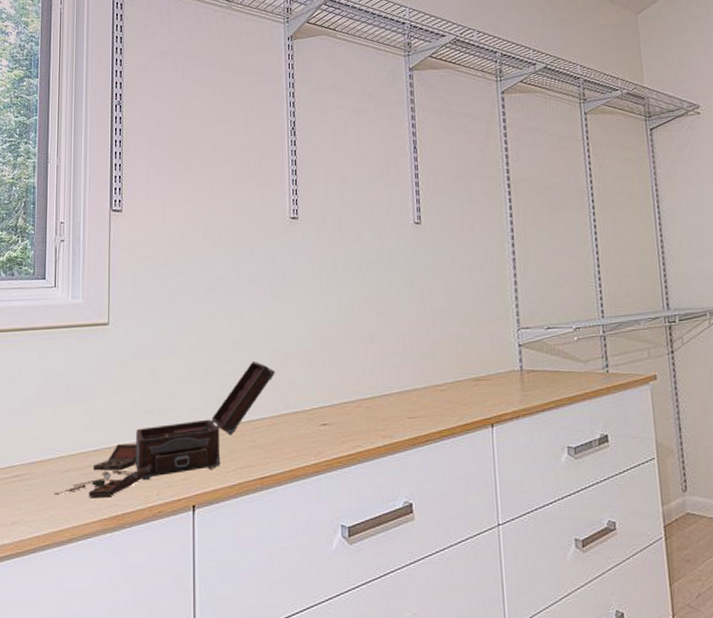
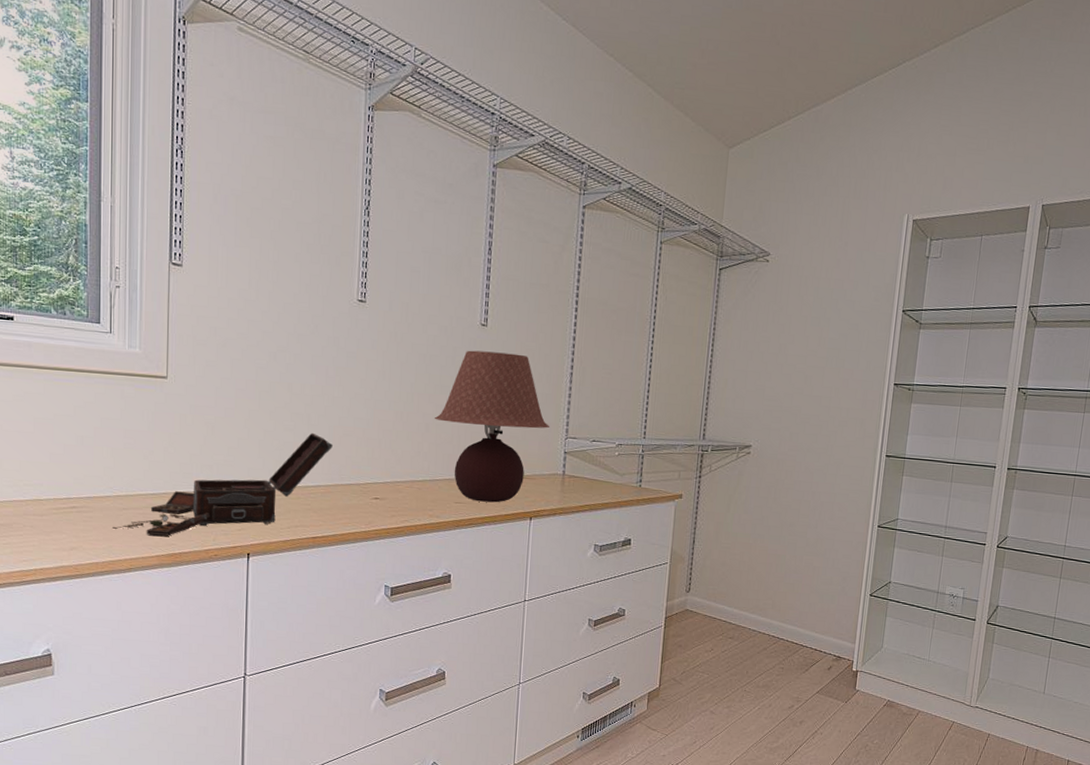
table lamp: none [378,247,500,414] -> present [435,350,550,503]

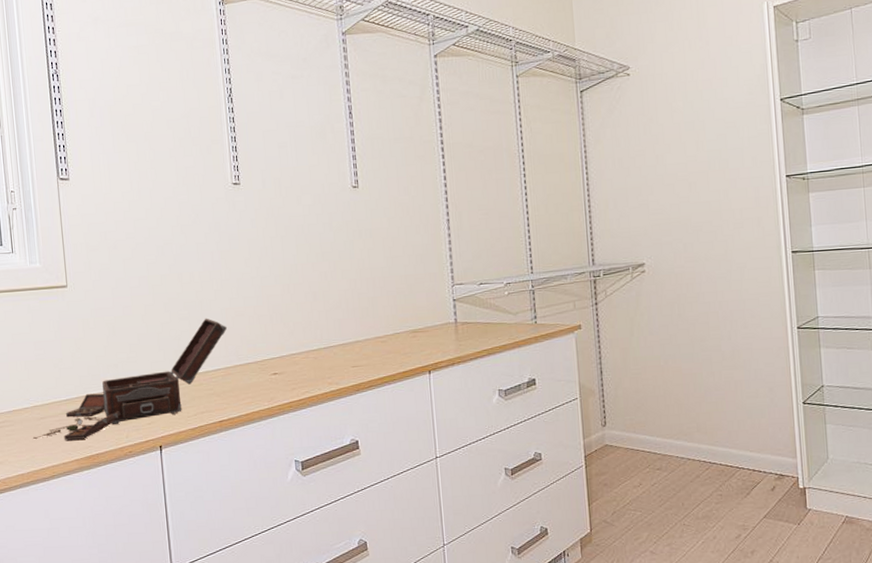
table lamp: present [435,350,550,503] -> none [321,209,435,363]

